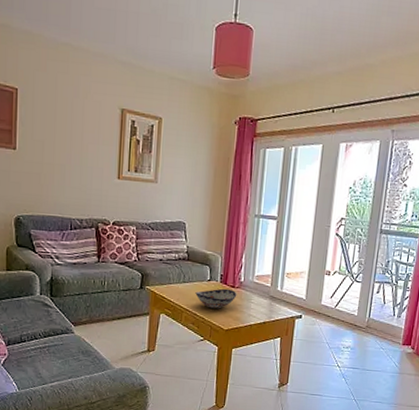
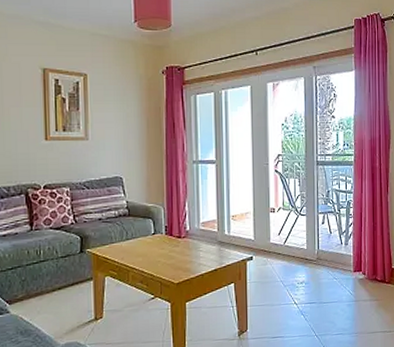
decorative bowl: present [195,288,237,309] -> none [140,240,184,263]

